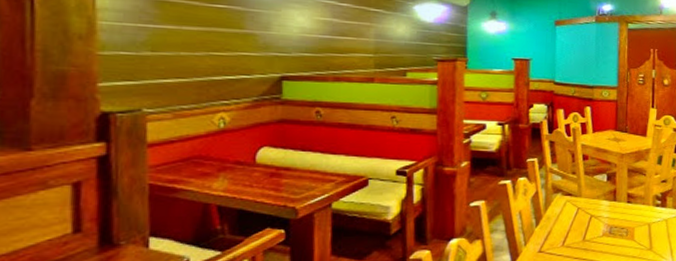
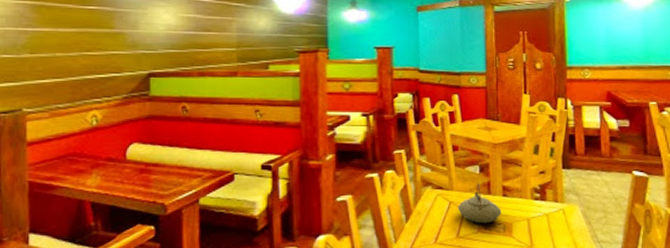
teapot: none [585,190,625,228] -> present [458,183,501,224]

